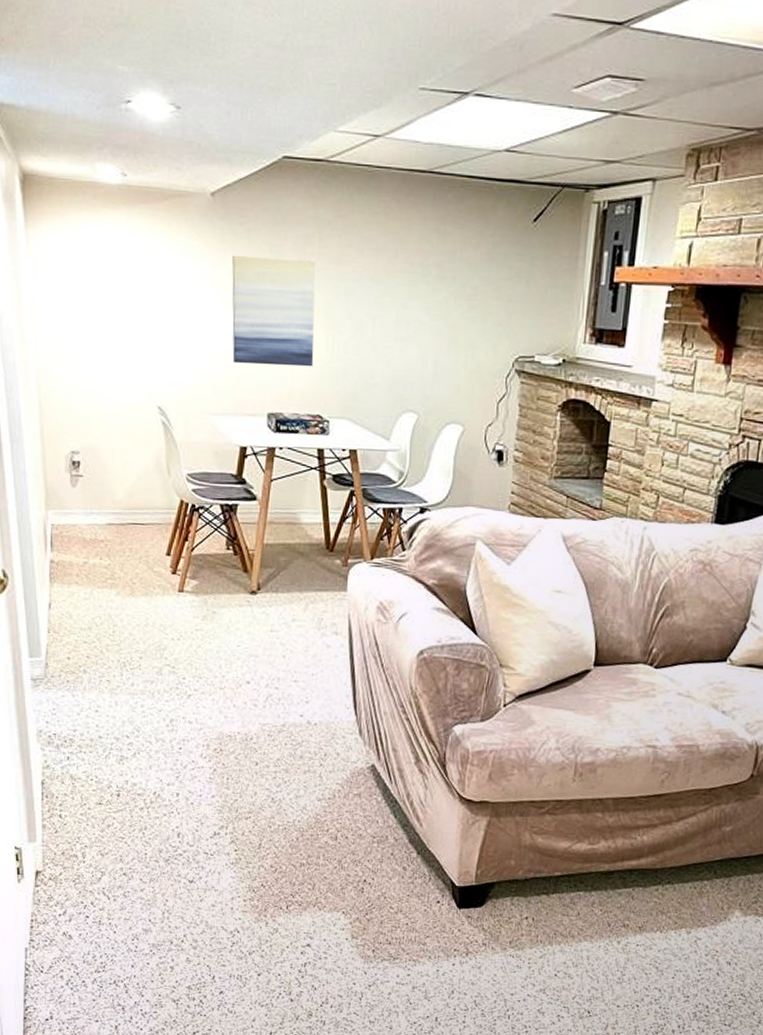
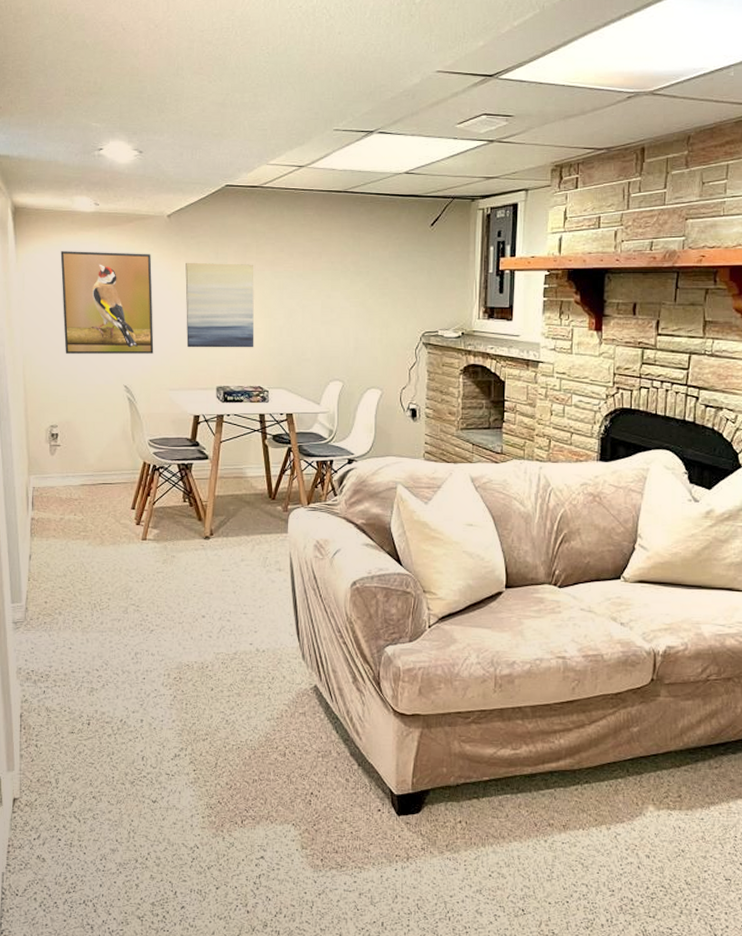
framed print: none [80,234,194,369] -> present [60,251,154,354]

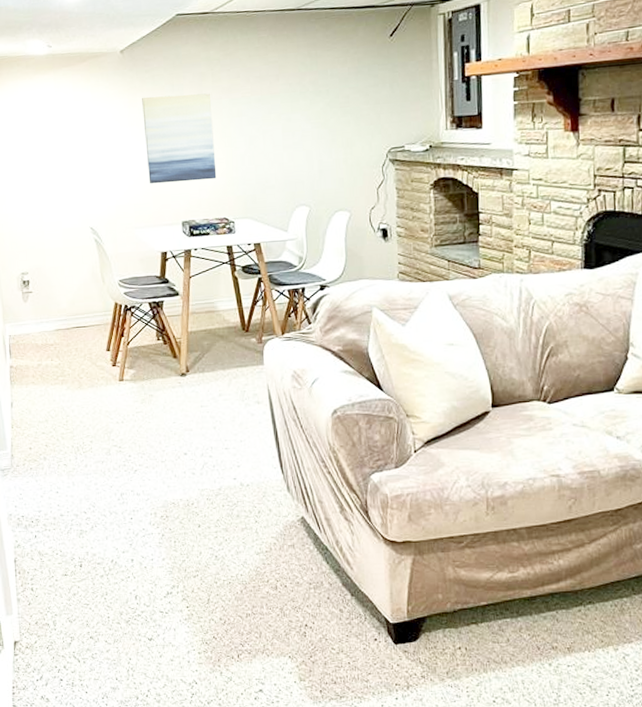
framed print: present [60,251,154,354] -> none [18,92,117,200]

